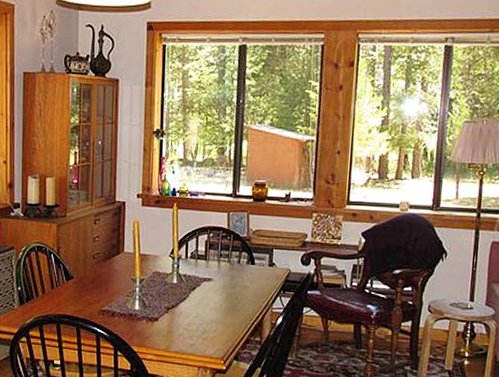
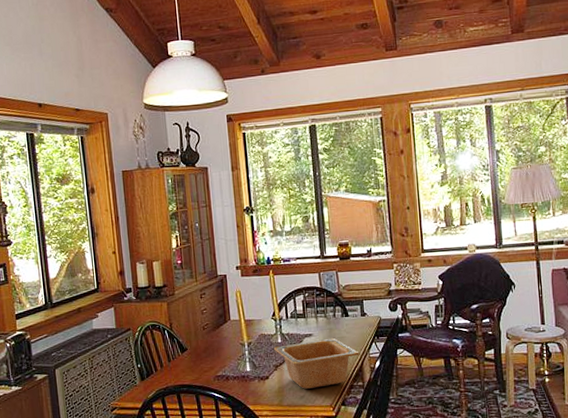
serving bowl: none [167,285,261,338] -> present [273,337,359,389]

